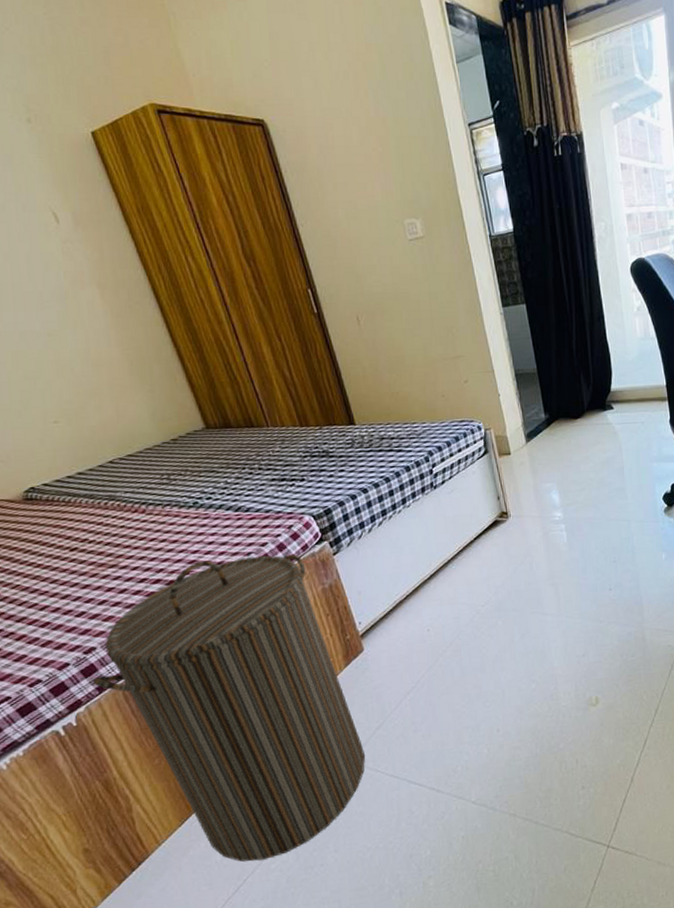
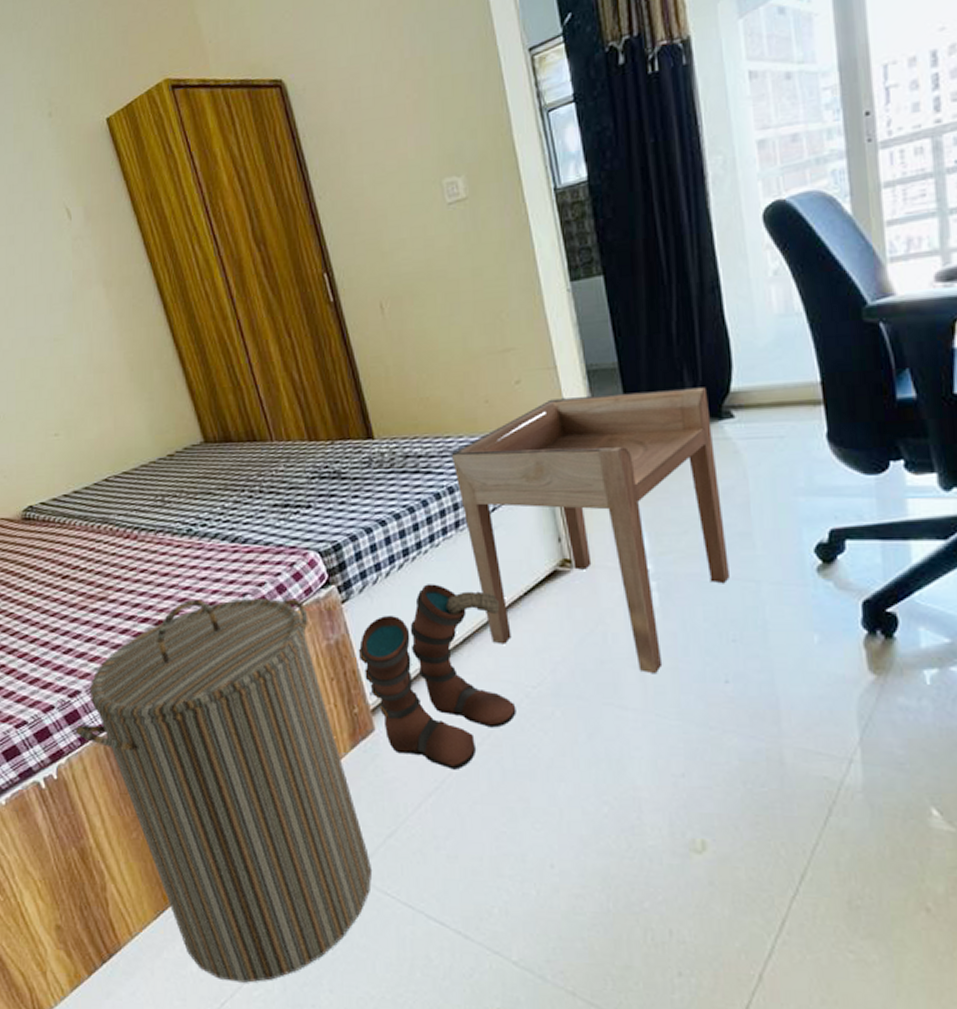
boots: none [348,535,471,673] -> present [358,584,517,770]
side table: none [417,387,611,589] -> present [451,387,729,674]

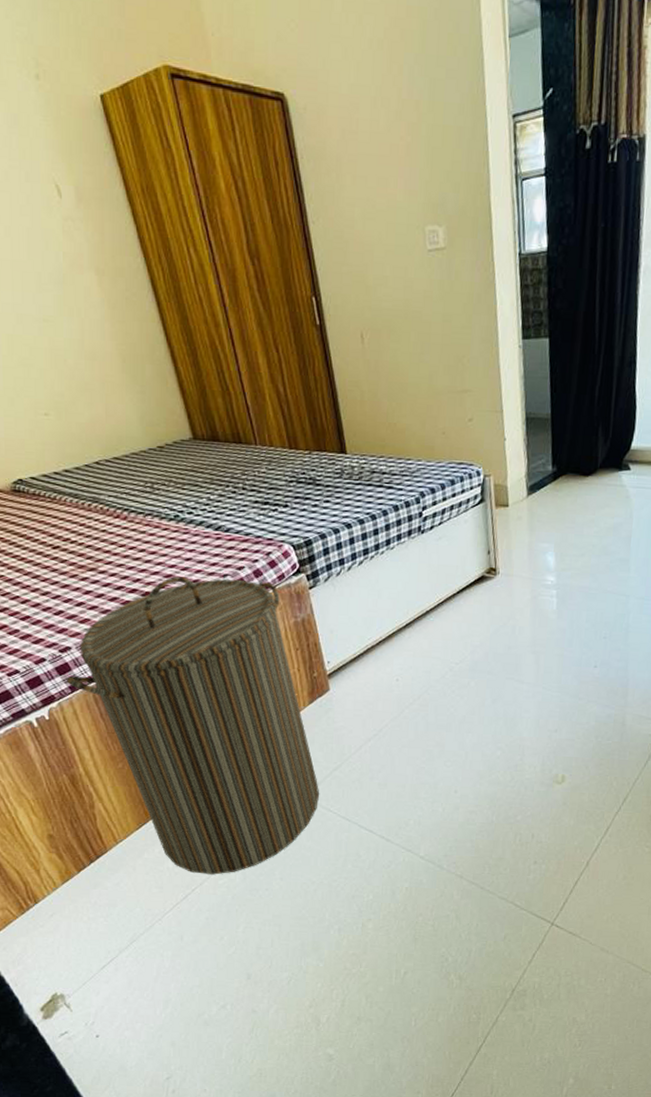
boots: present [358,584,517,770] -> none [320,579,442,722]
side table: present [451,387,729,674] -> none [410,438,614,659]

